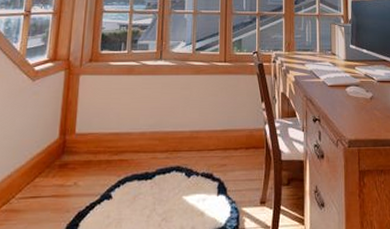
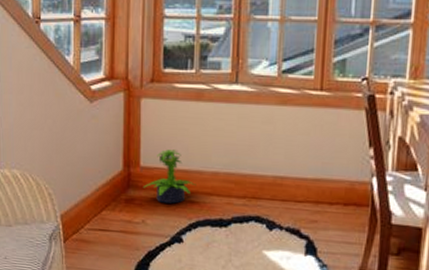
potted plant: none [76,116,126,164] -> present [142,149,196,204]

